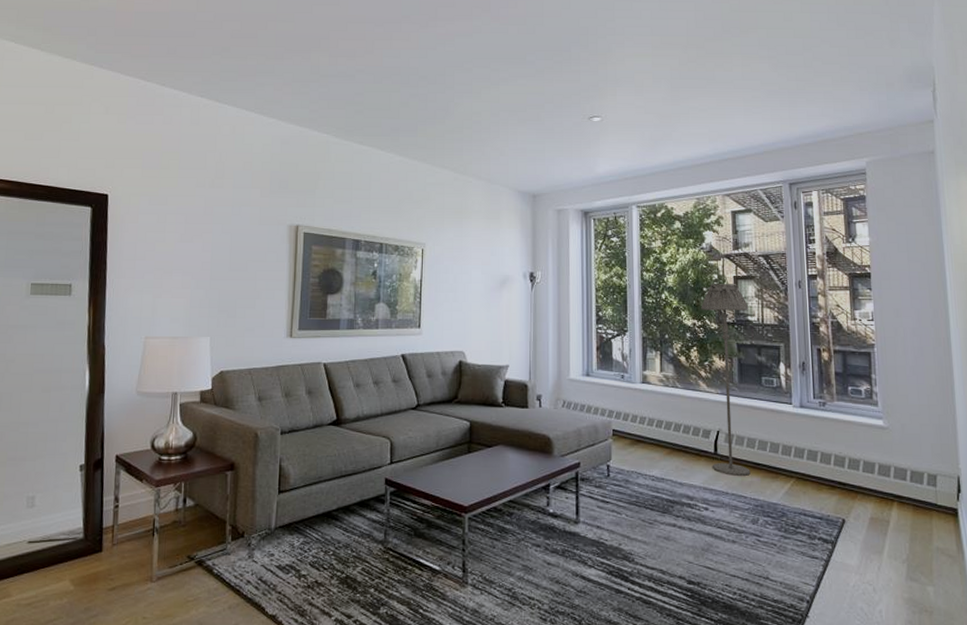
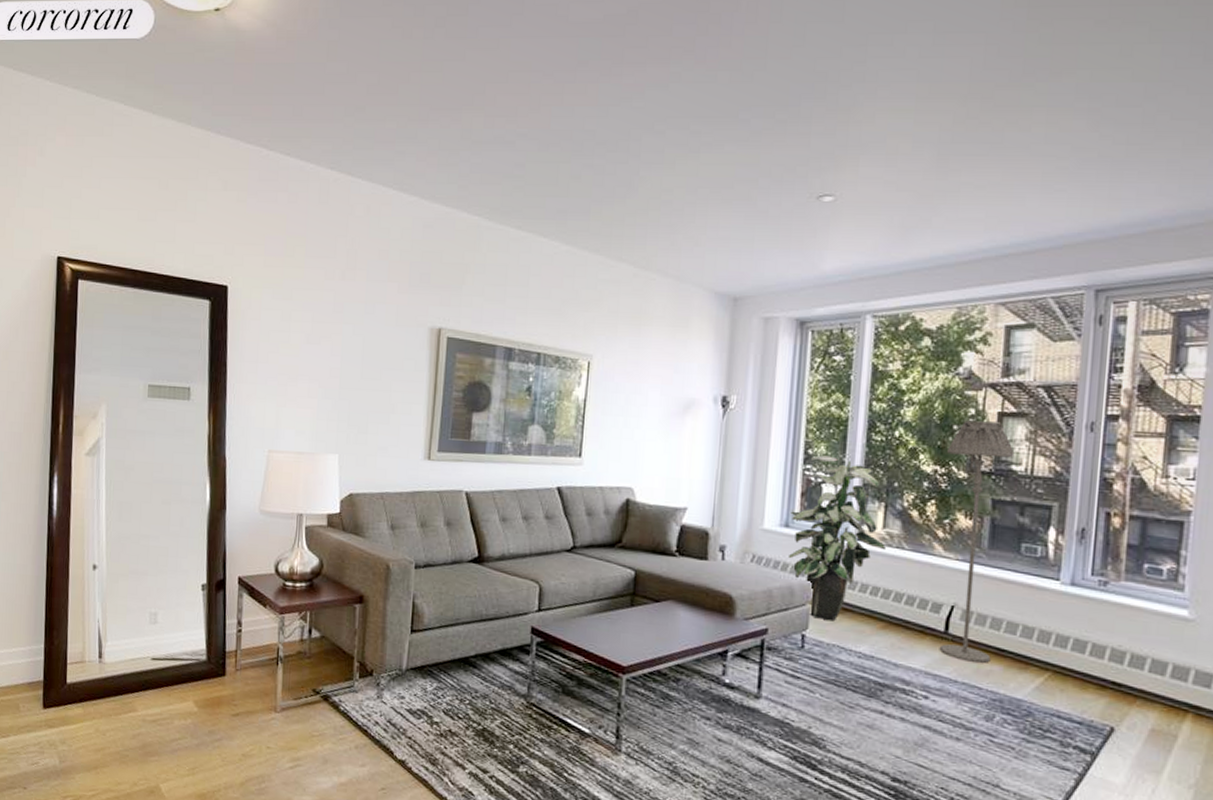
indoor plant: none [590,316,664,452] -> present [787,455,886,622]

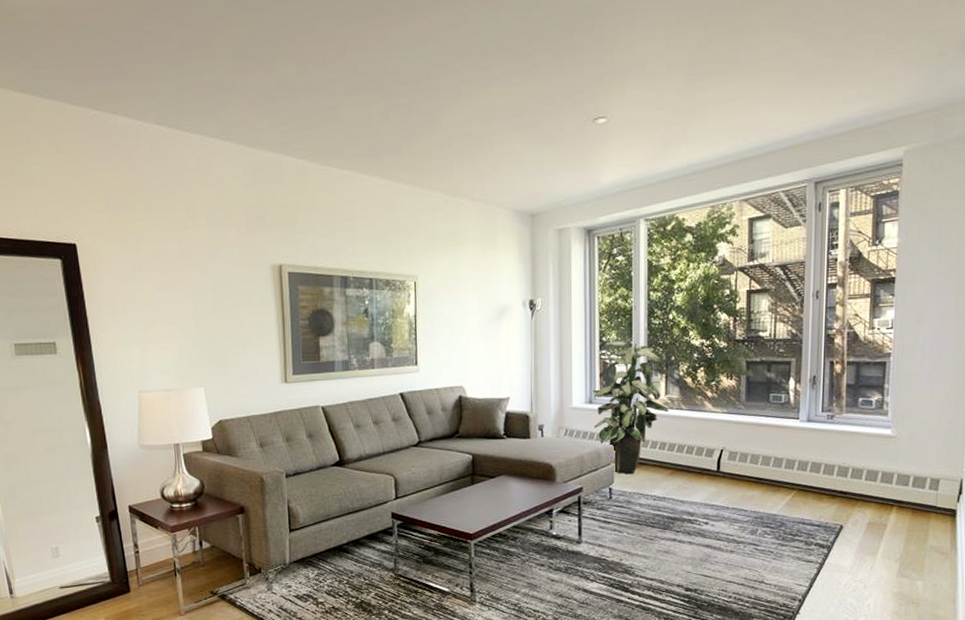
floor lamp: present [939,420,1015,663] -> none [710,298,761,491]

